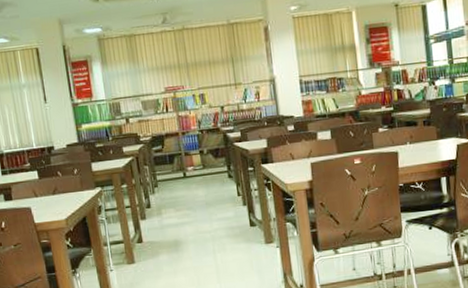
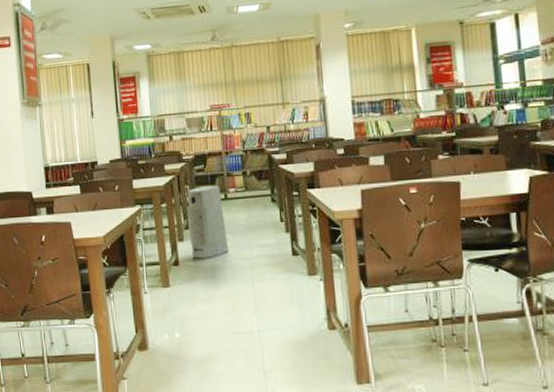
air purifier: none [147,164,191,235] -> present [186,185,229,259]

